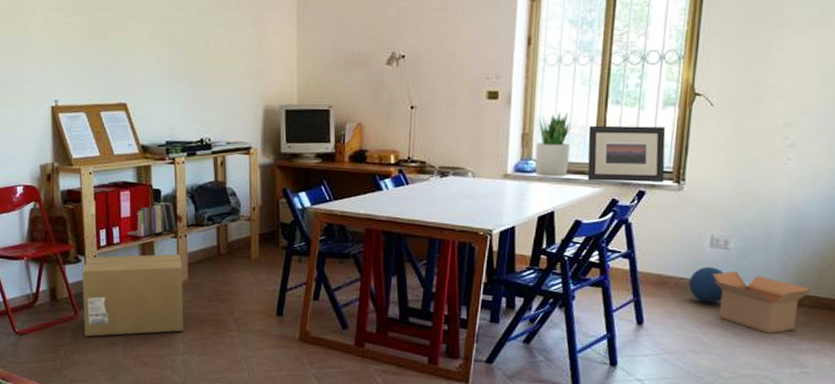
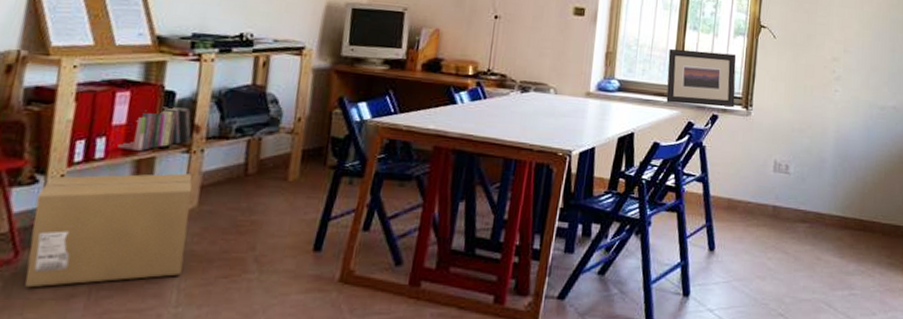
planter: present [534,111,571,178] -> none [617,32,652,98]
ball: present [688,266,724,303] -> none [755,190,786,227]
cardboard box: present [712,270,812,334] -> none [776,194,857,257]

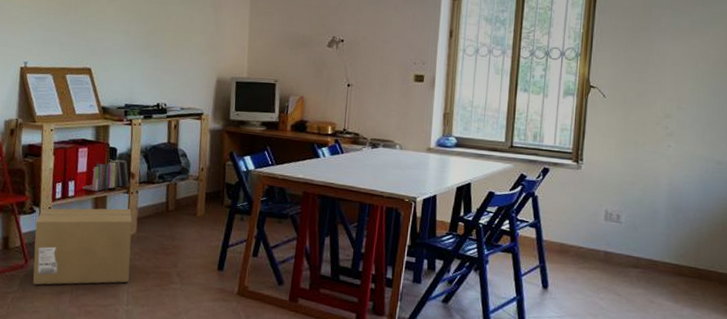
picture frame: present [666,48,736,108] -> none [500,108,566,162]

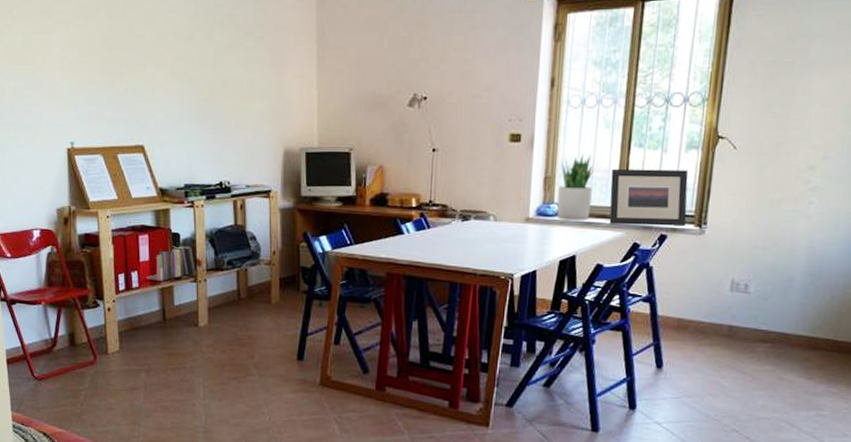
box: present [33,208,132,285] -> none [101,298,204,382]
planter: none [454,95,486,153] -> present [556,154,593,222]
picture frame: none [500,108,566,162] -> present [609,168,689,227]

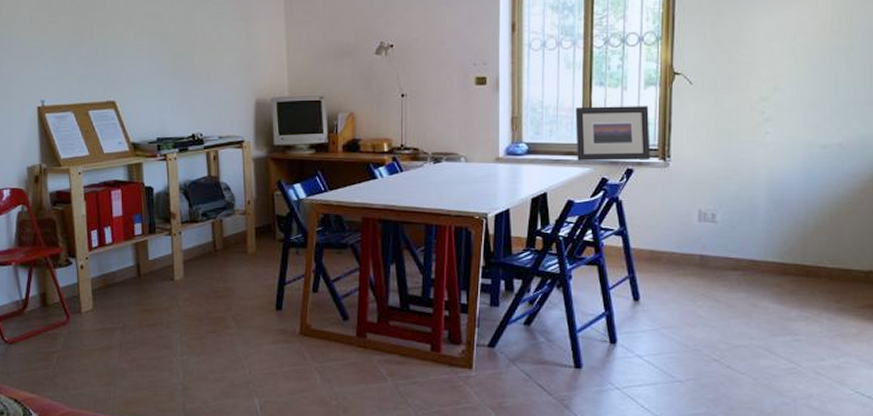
books: present [146,245,196,281] -> none [120,198,170,236]
planter: present [556,154,593,222] -> none [525,94,558,159]

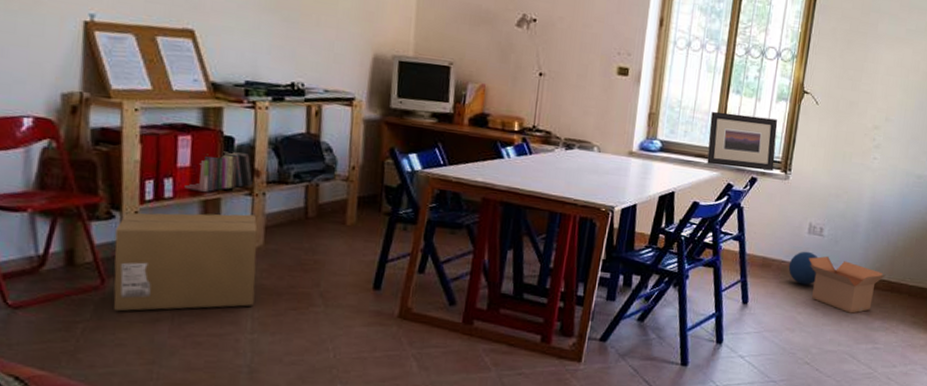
box: none [74,252,181,342] -> present [113,212,258,312]
books: none [120,198,170,236] -> present [184,150,253,192]
ball: none [680,240,714,276] -> present [788,251,818,285]
cardboard box: none [702,243,798,303] -> present [808,256,886,314]

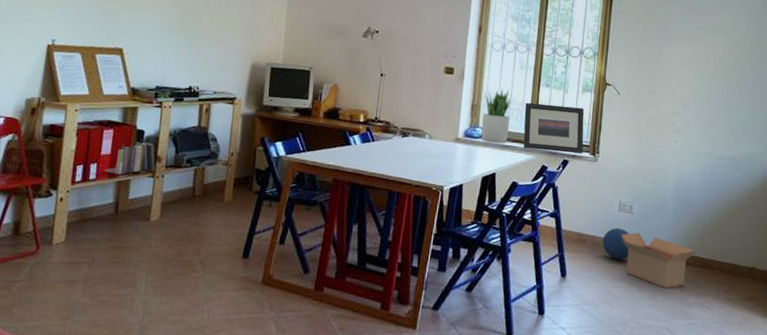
box: present [113,212,258,312] -> none [43,191,156,274]
planter: none [659,94,695,159] -> present [481,88,511,144]

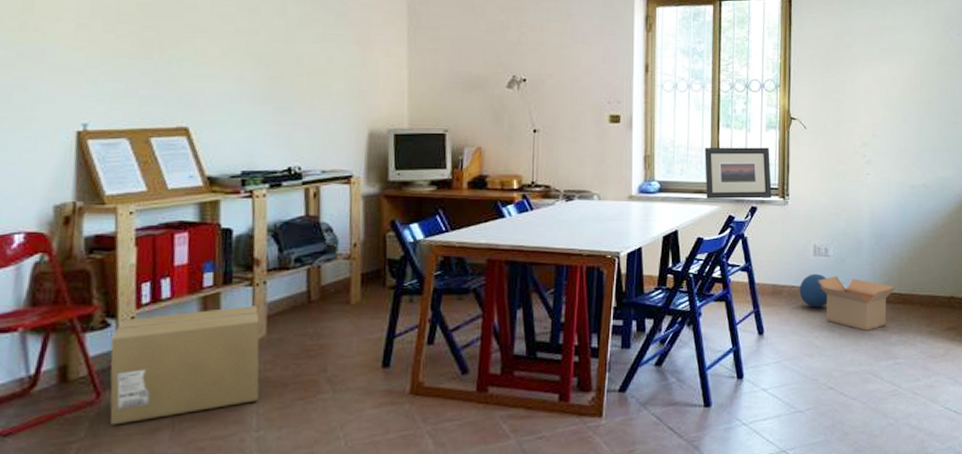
box: none [43,191,156,274] -> present [110,305,260,426]
books: present [105,141,156,175] -> none [182,242,253,288]
planter: present [481,88,511,144] -> none [657,134,688,197]

